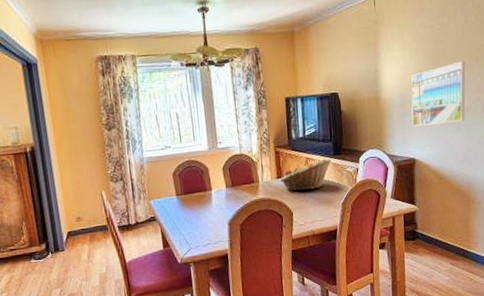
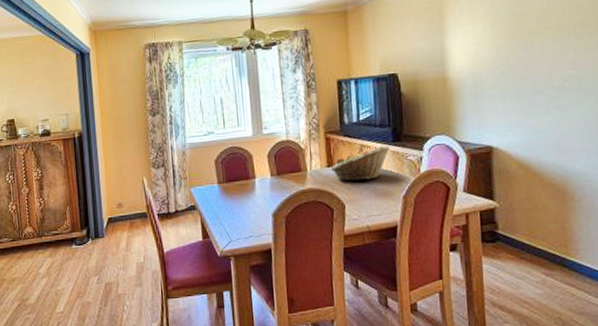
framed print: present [411,61,466,126] -> none [485,34,556,109]

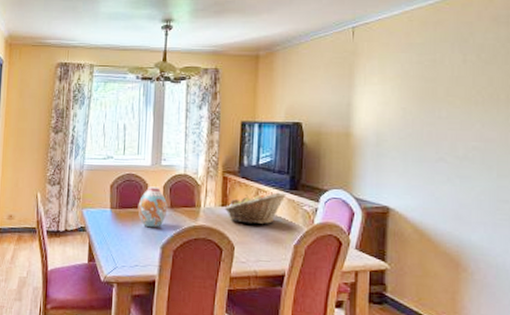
vase: none [244,156,275,198] -> present [137,186,168,228]

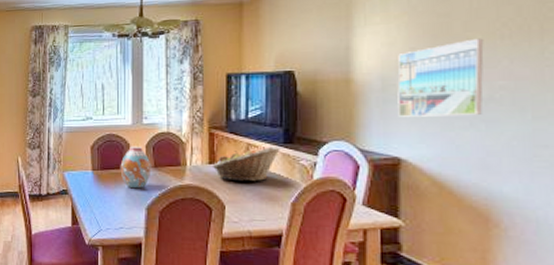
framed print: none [389,103,462,172] -> present [397,38,484,117]

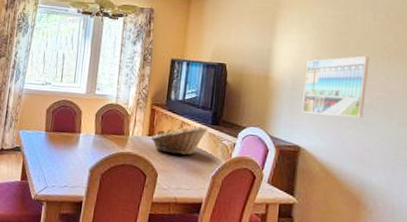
vase: present [120,146,151,189] -> none [70,113,99,152]

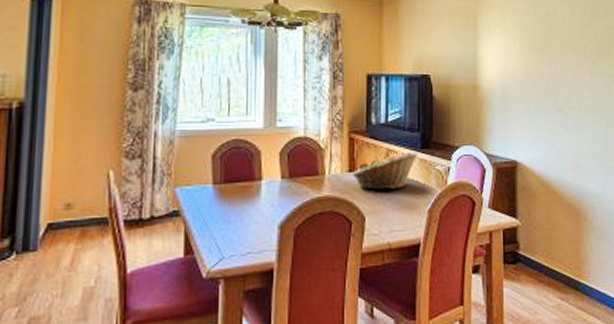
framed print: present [302,56,370,118] -> none [514,55,574,123]

